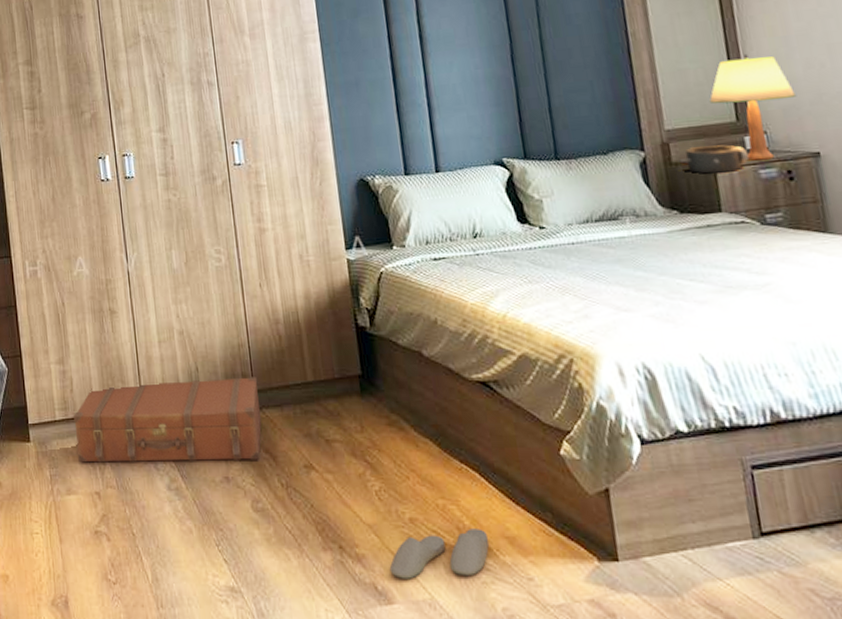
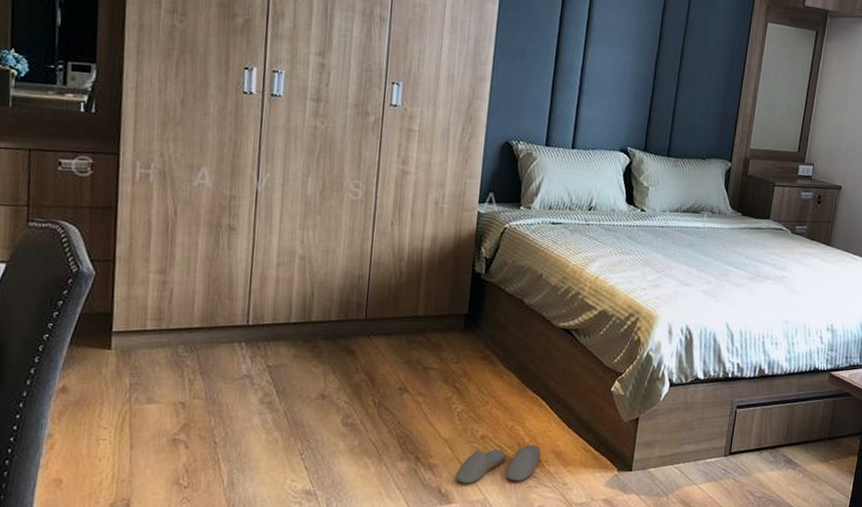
suitcase: present [74,377,262,463] -> none [166,301,371,381]
alarm clock: present [679,145,750,174] -> none [752,166,799,190]
table lamp: present [708,53,797,161] -> none [784,101,840,186]

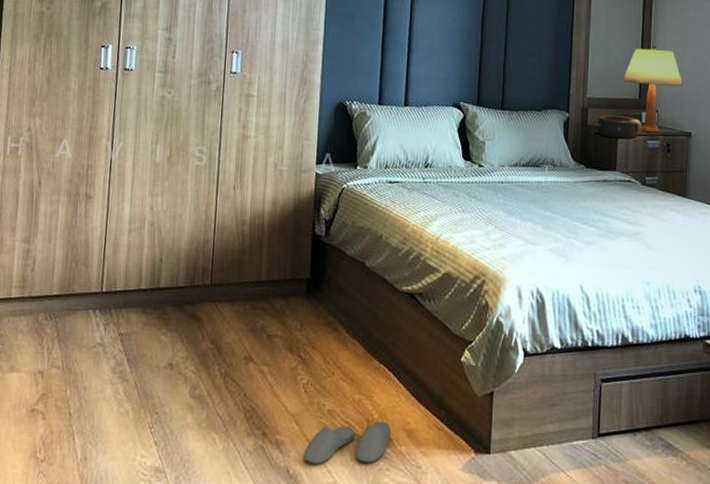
alarm clock: none [752,166,799,190] -> present [593,115,643,139]
table lamp: none [784,101,840,186] -> present [622,45,684,133]

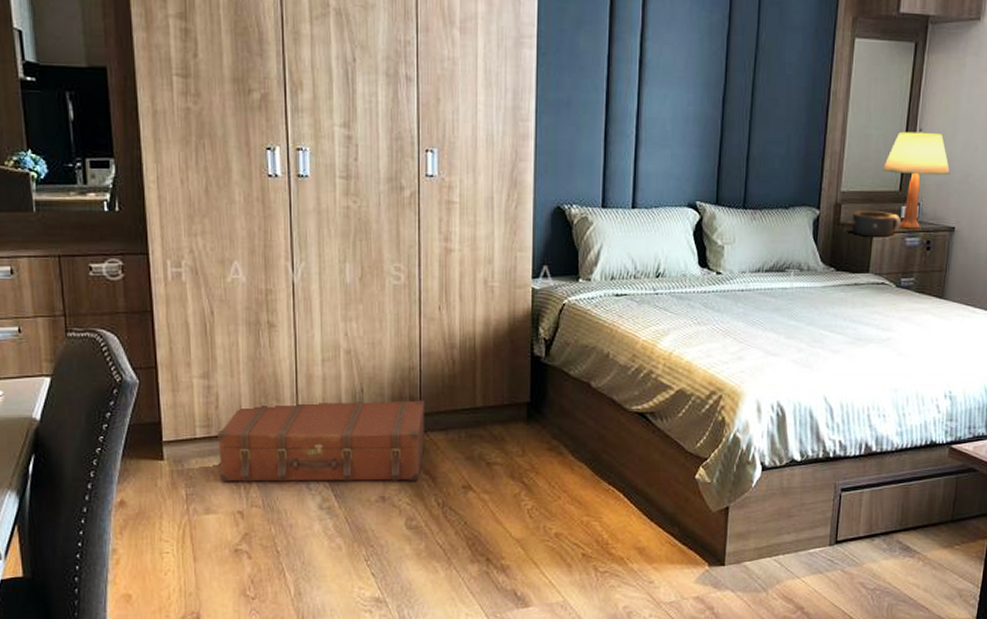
suitcase: none [27,267,216,349] -> present [218,400,425,482]
slippers: present [303,421,391,465] -> none [530,541,622,586]

